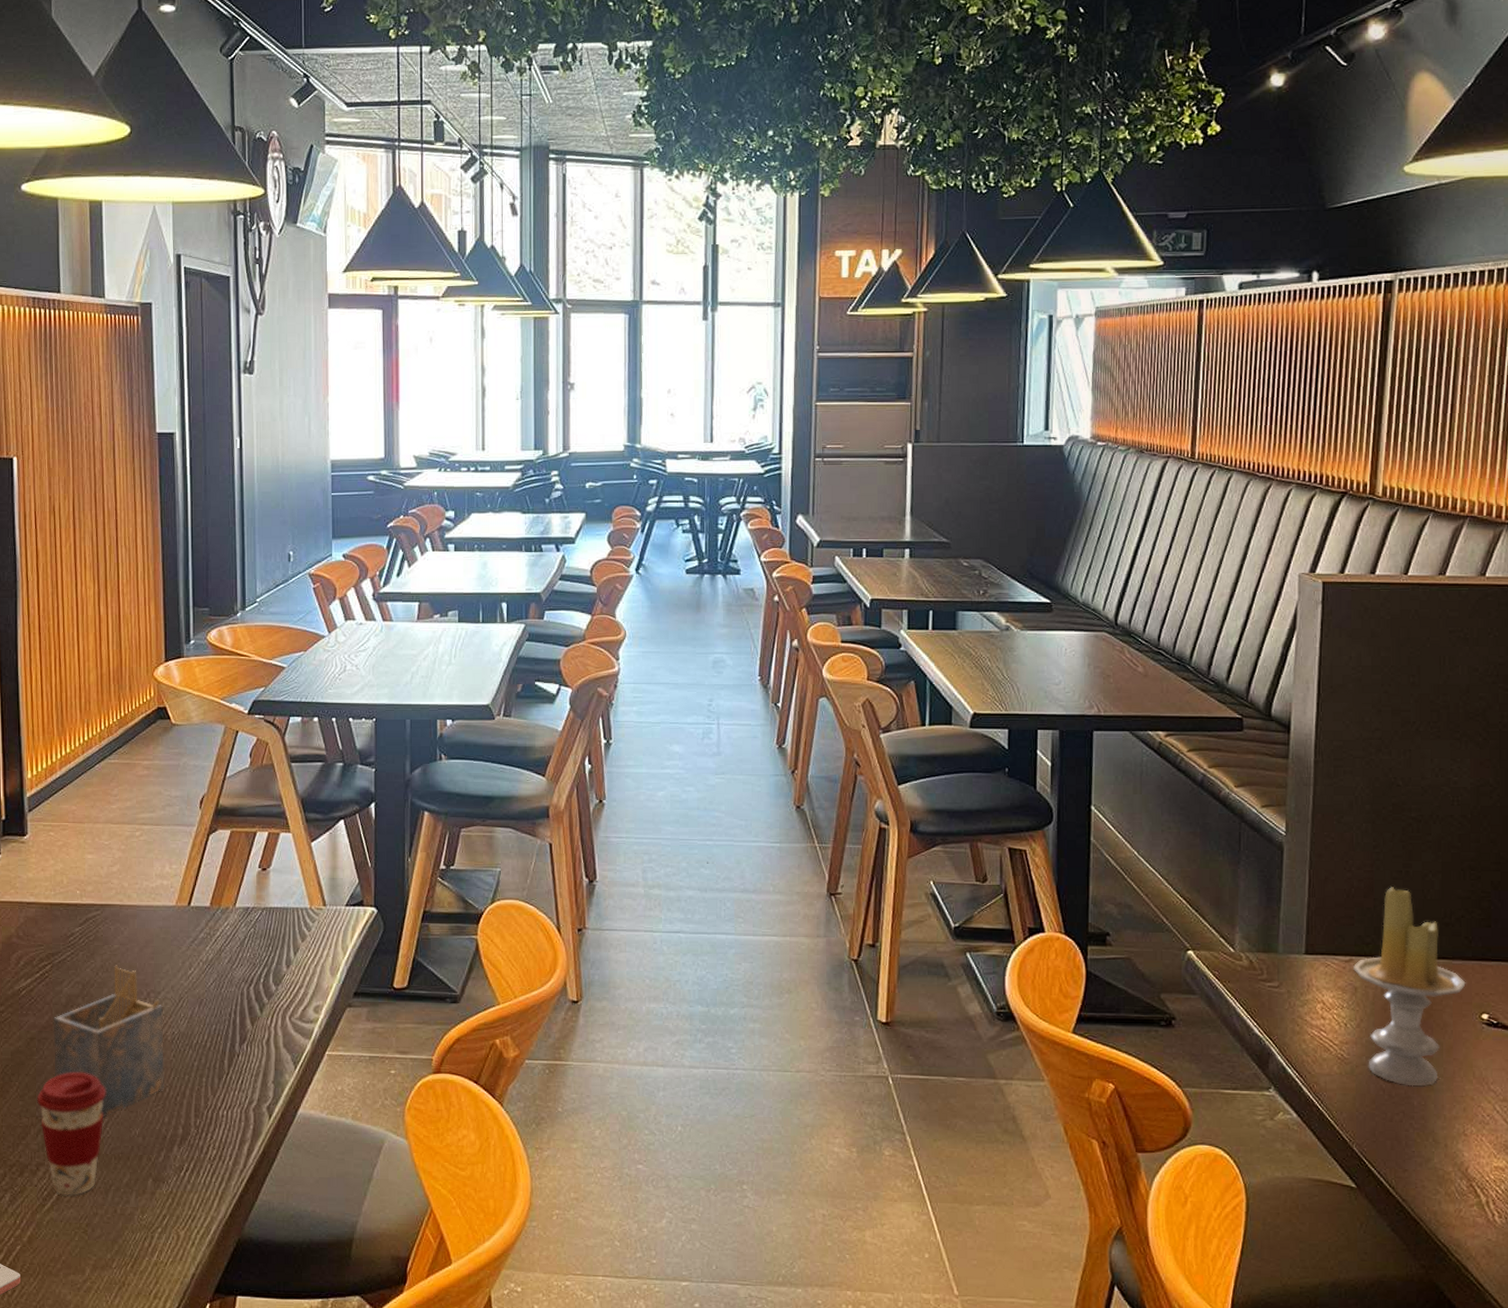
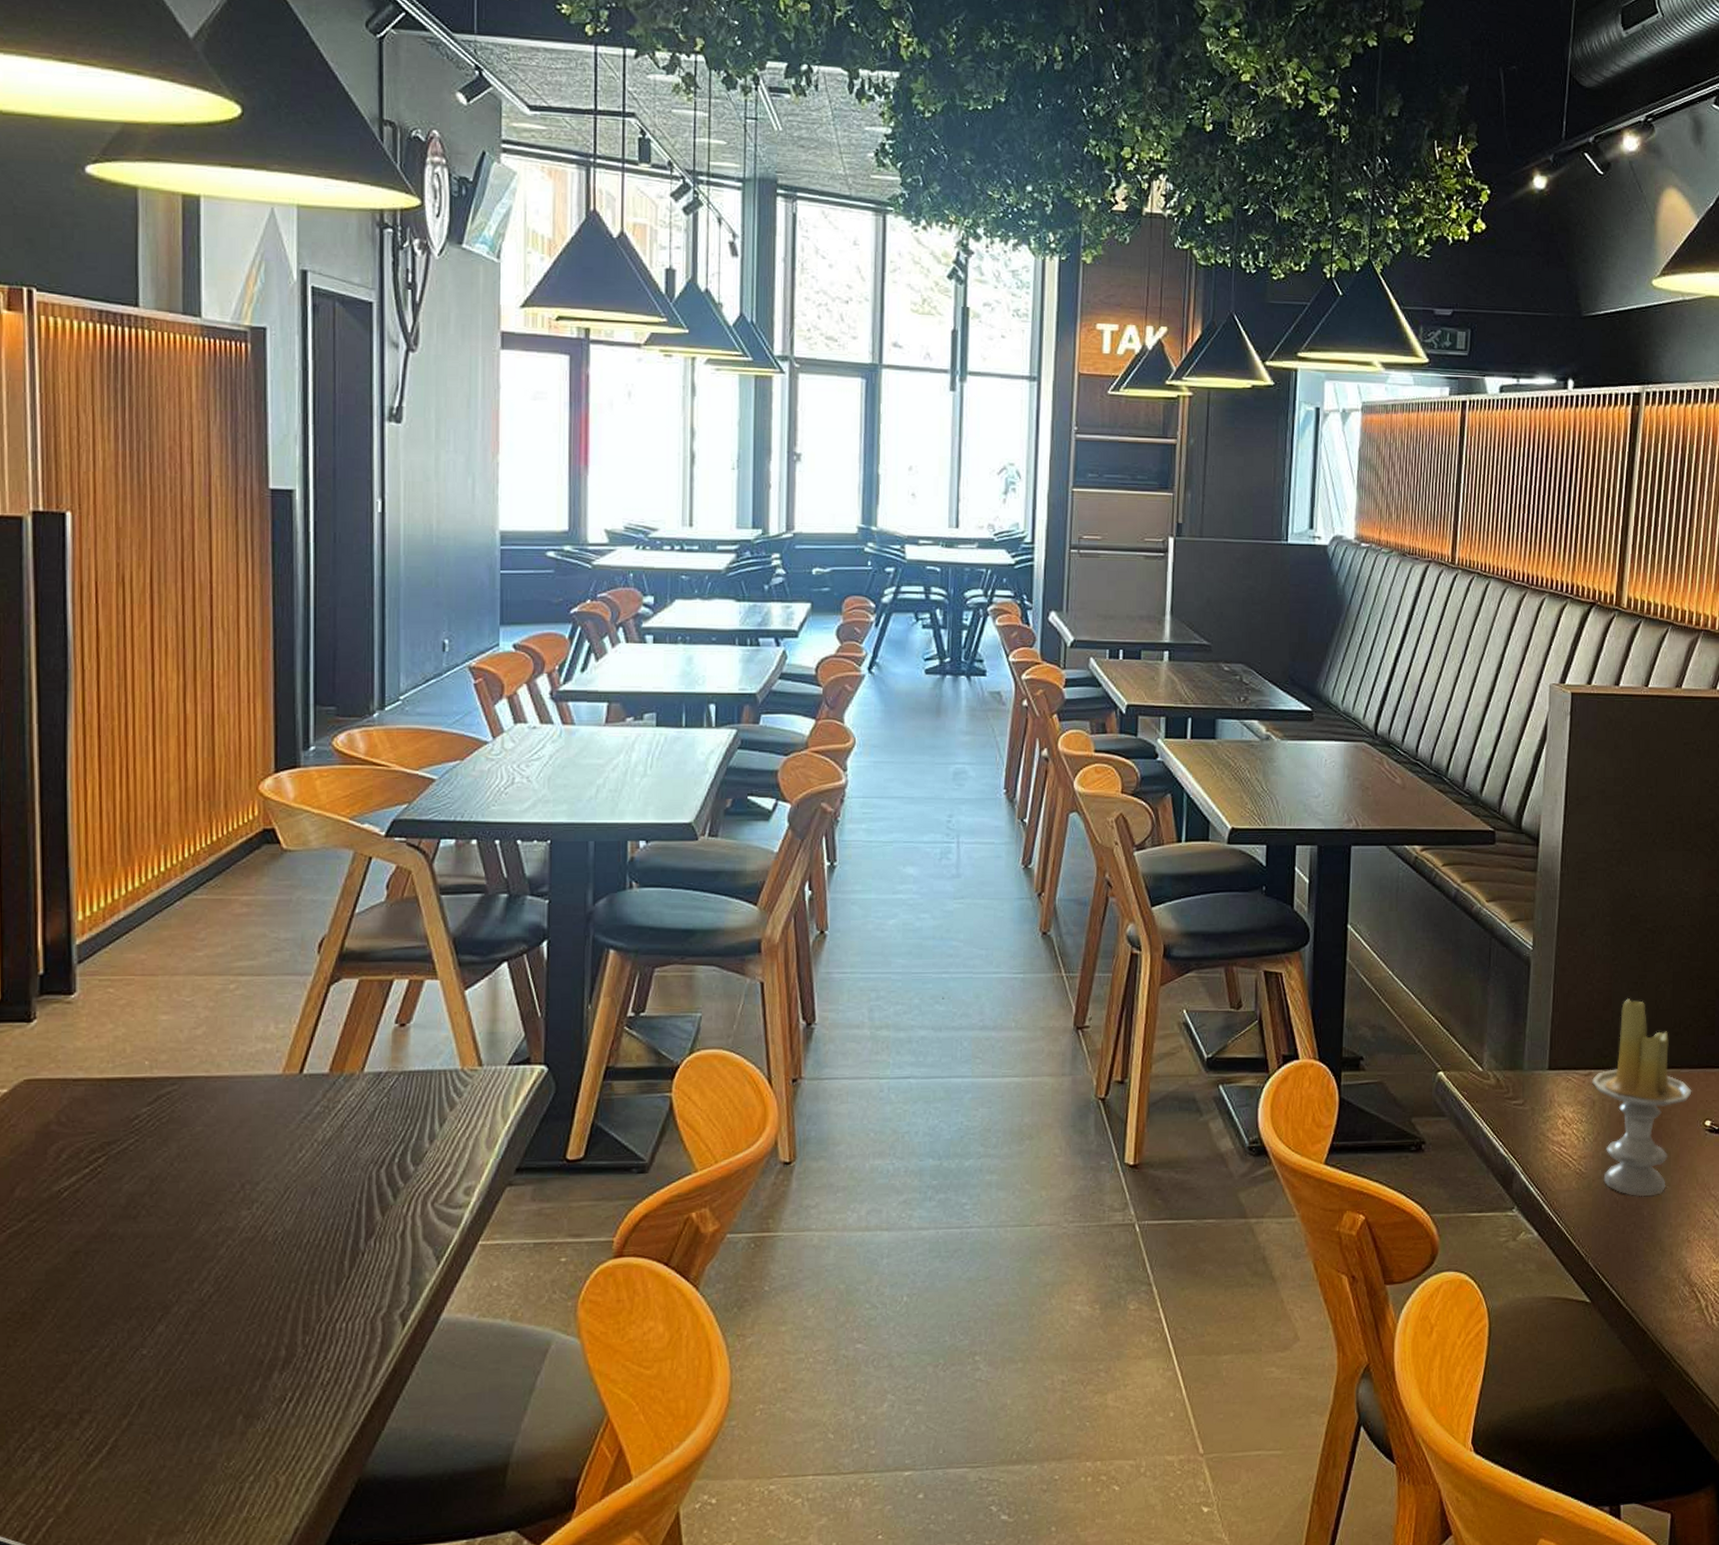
coffee cup: present [36,1072,106,1195] -> none [81,1289,180,1448]
napkin holder: present [53,965,165,1118] -> none [107,1152,263,1345]

